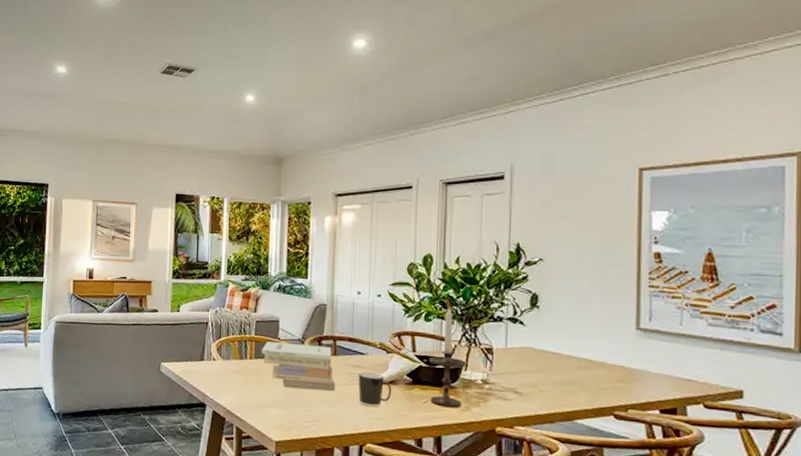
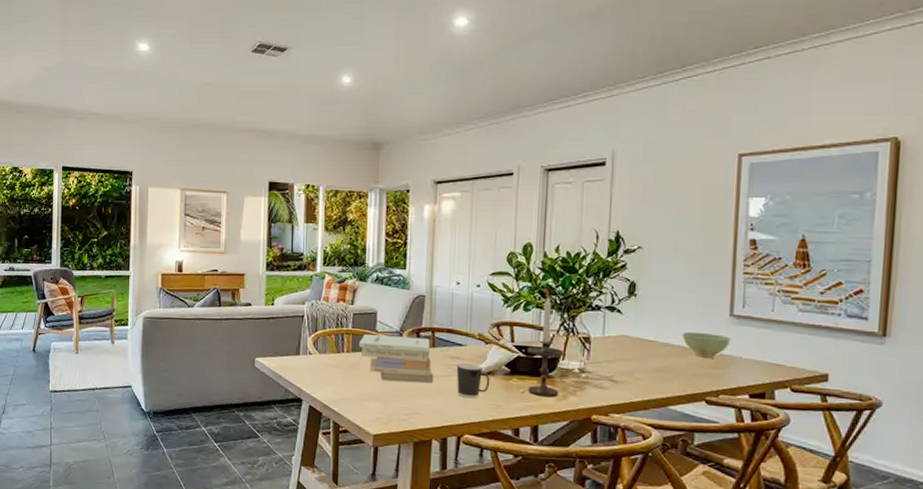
bowl: none [587,344,638,372] -> present [681,331,731,358]

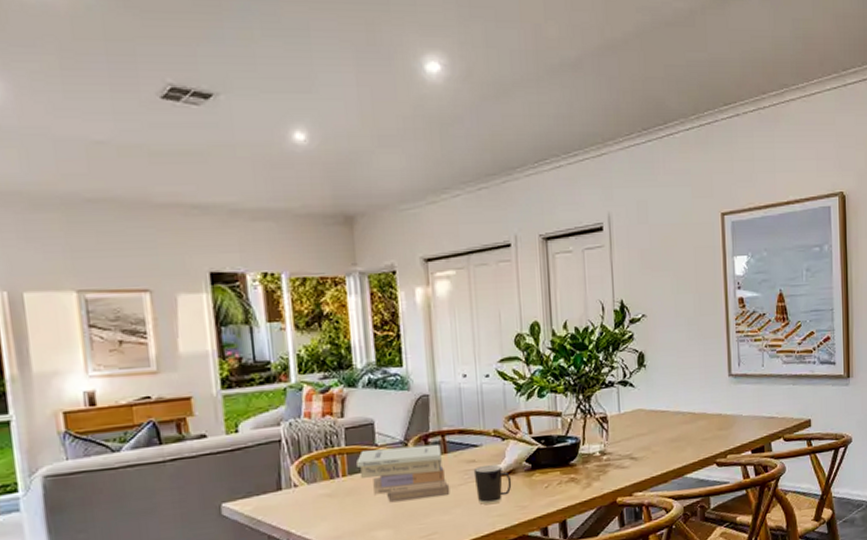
candlestick: present [527,289,564,398] -> none [546,370,584,489]
bowl: present [681,331,731,358] -> none [690,395,732,421]

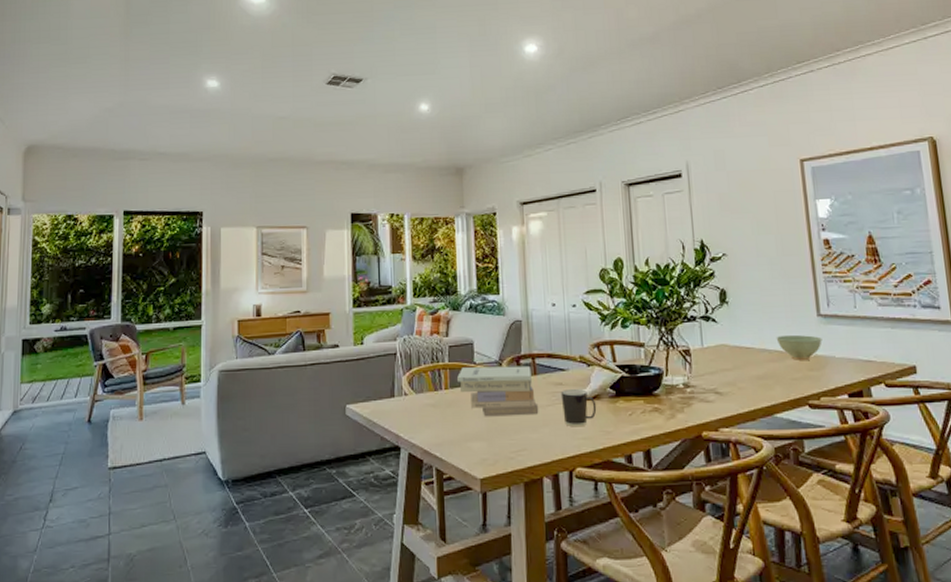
bowl: none [690,395,732,421] -> present [776,334,822,360]

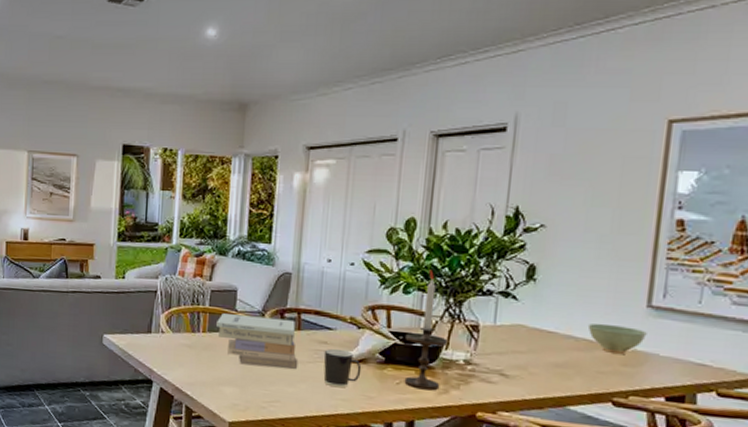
candlestick: none [629,303,667,418] -> present [404,269,448,391]

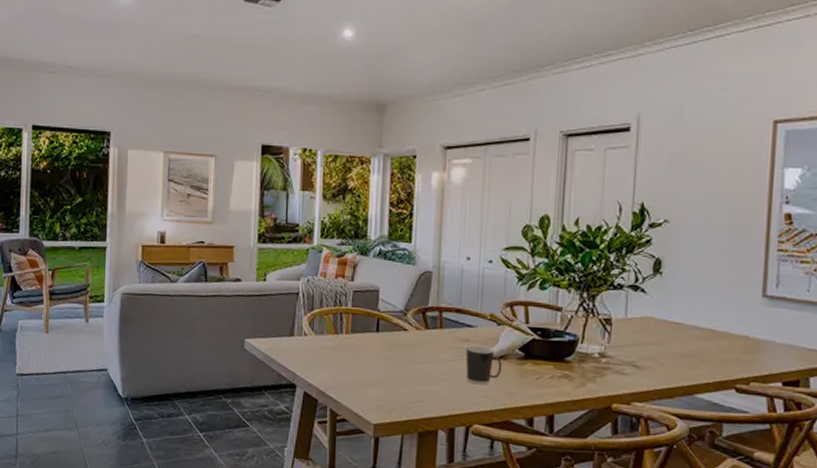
books: present [216,313,298,369] -> none [359,314,441,368]
candlestick: present [404,269,448,391] -> none [542,265,583,385]
bowl: present [587,323,647,354] -> none [710,313,763,342]

